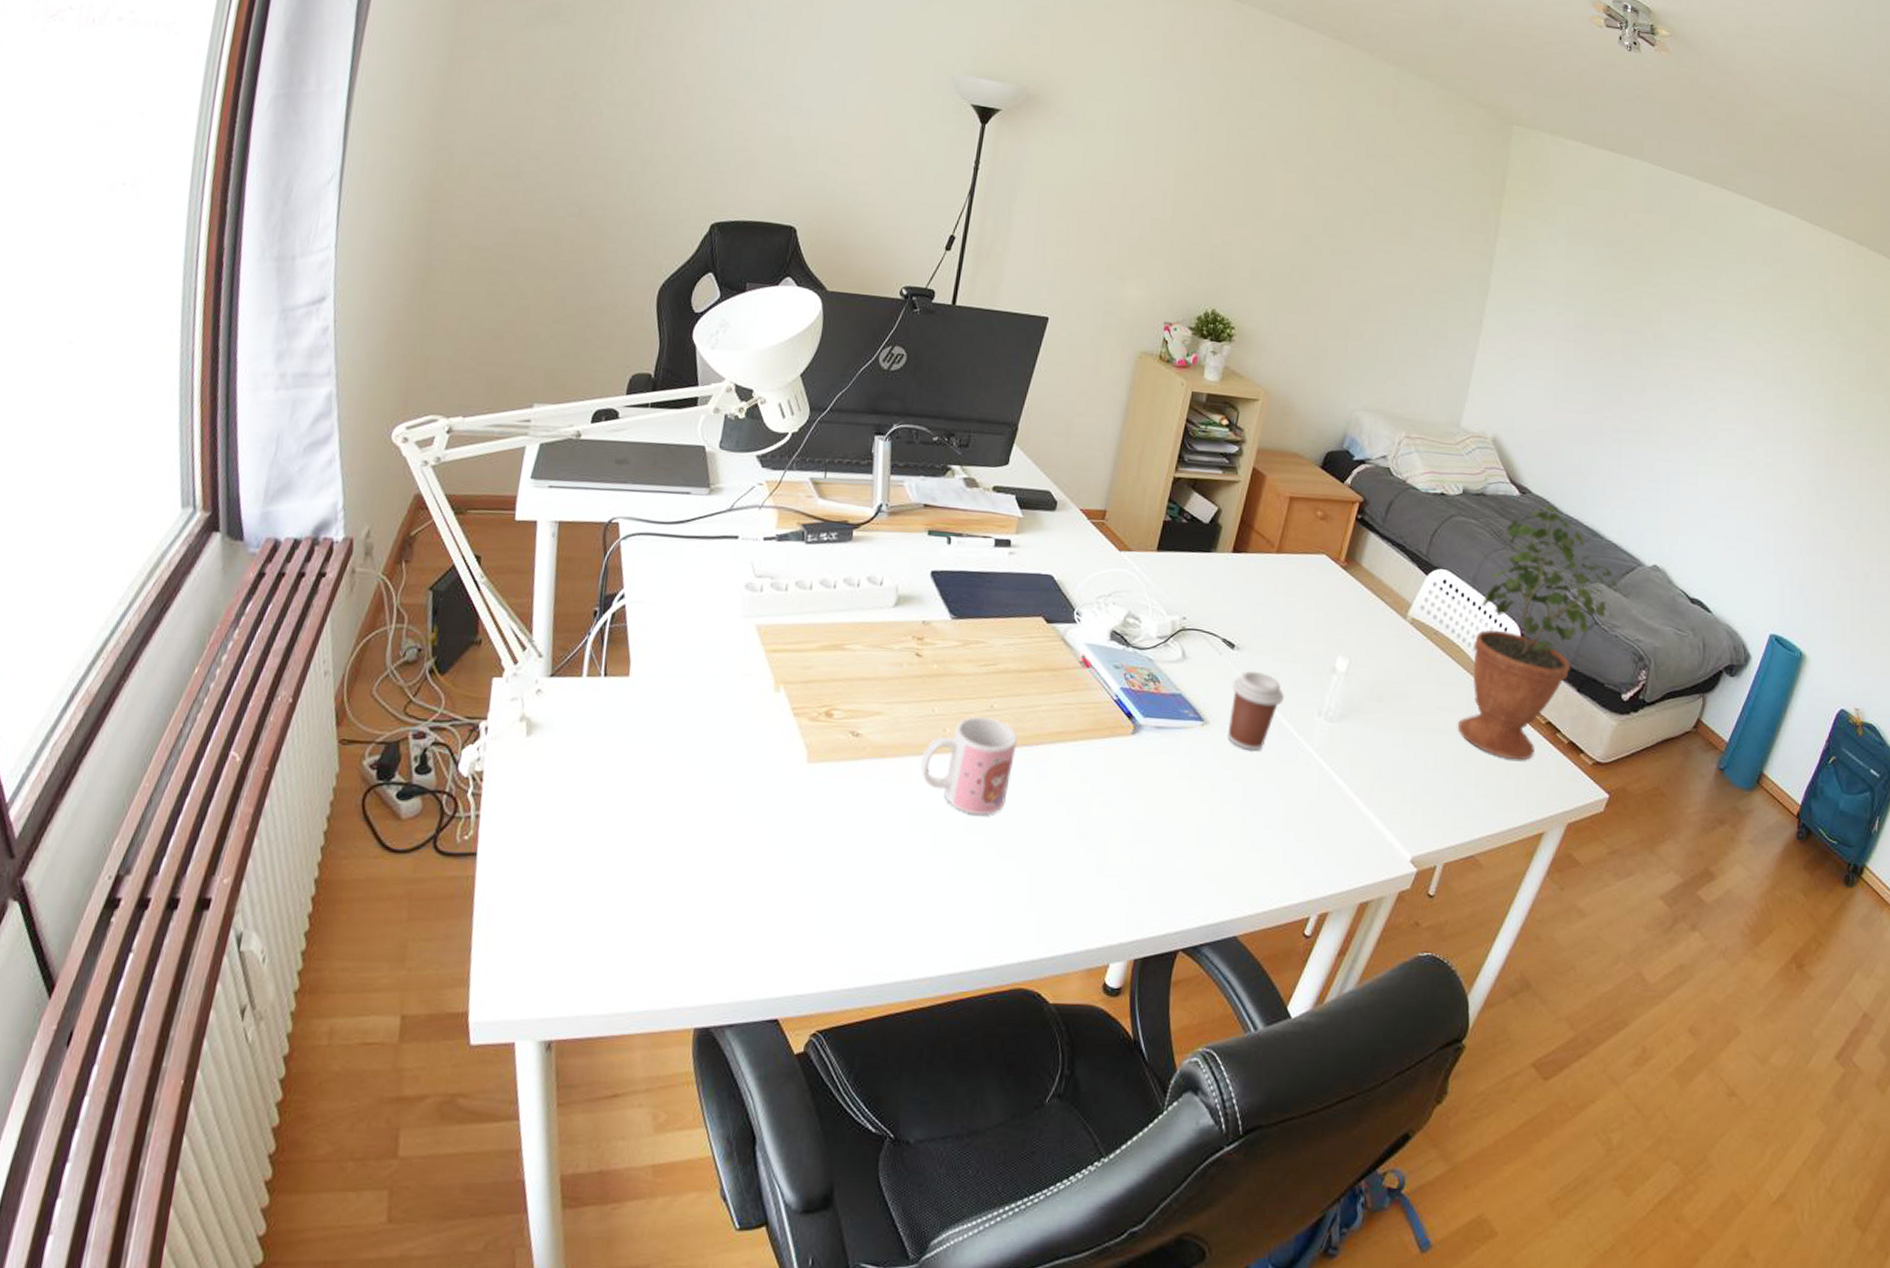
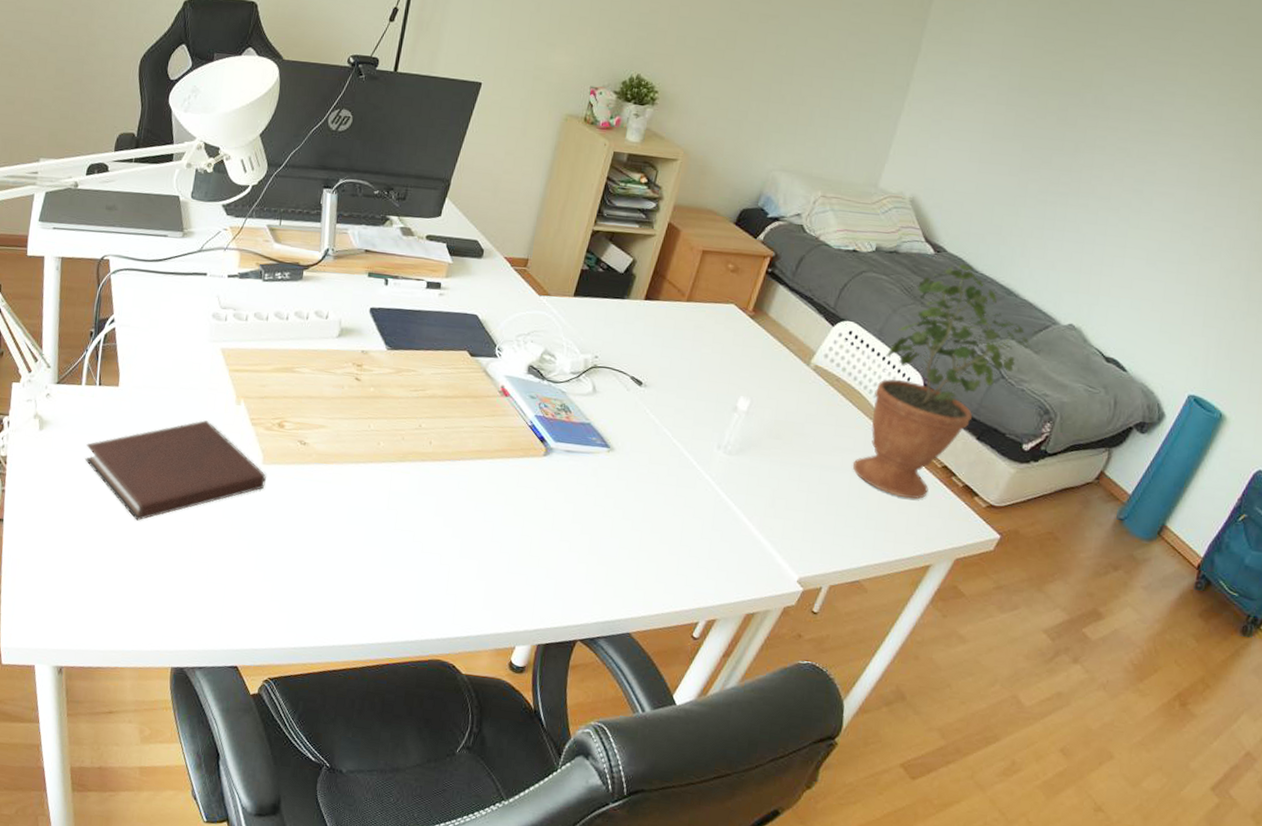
notebook: none [585,713,812,843] -> present [85,420,266,521]
mug: present [920,715,1018,816] -> none [357,432,442,517]
coffee cup: present [1227,671,1284,751] -> none [631,406,686,476]

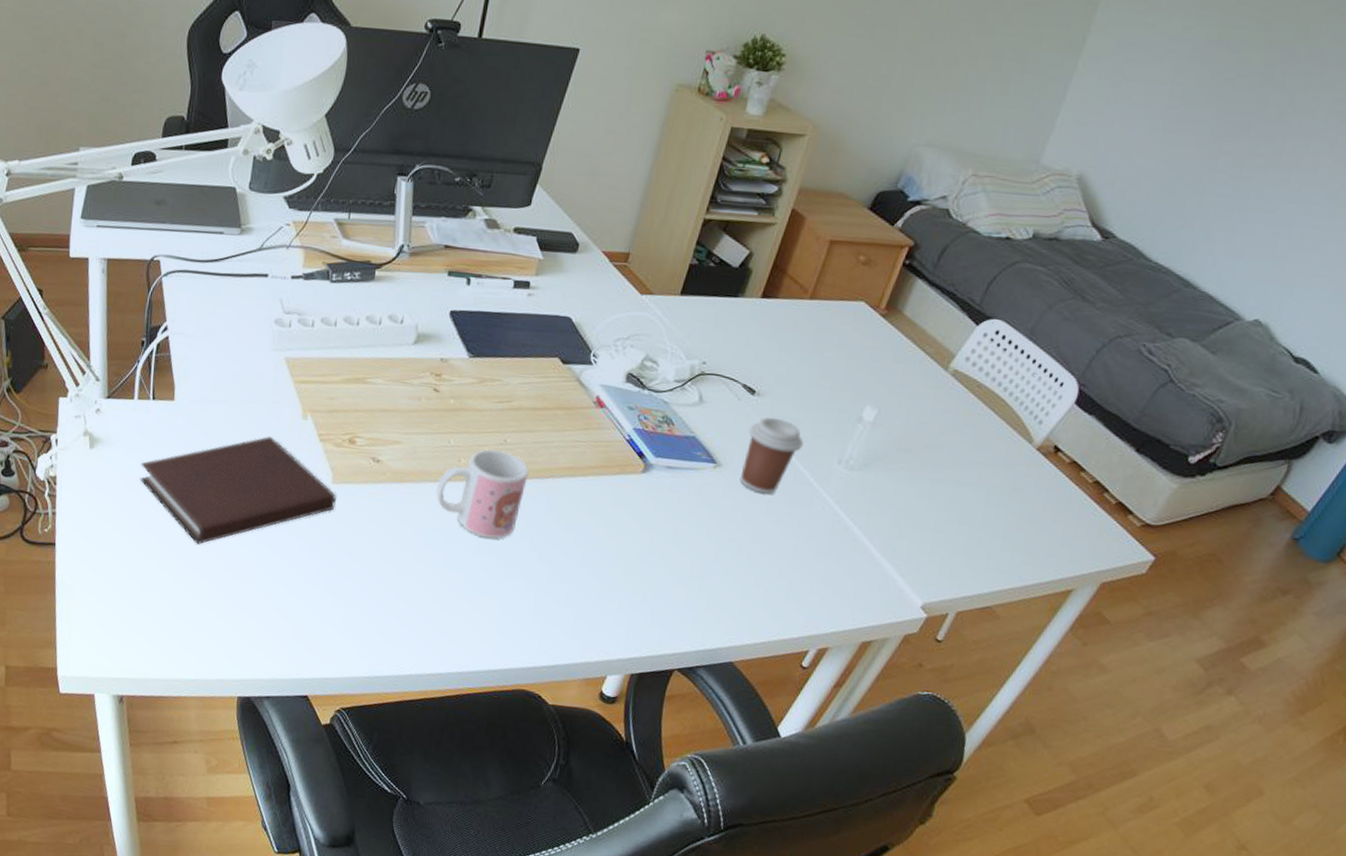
mug: none [357,432,442,517] -> present [436,448,530,539]
coffee cup: none [631,406,686,476] -> present [740,417,803,494]
potted plant: present [853,264,1032,499] -> none [991,251,1209,518]

